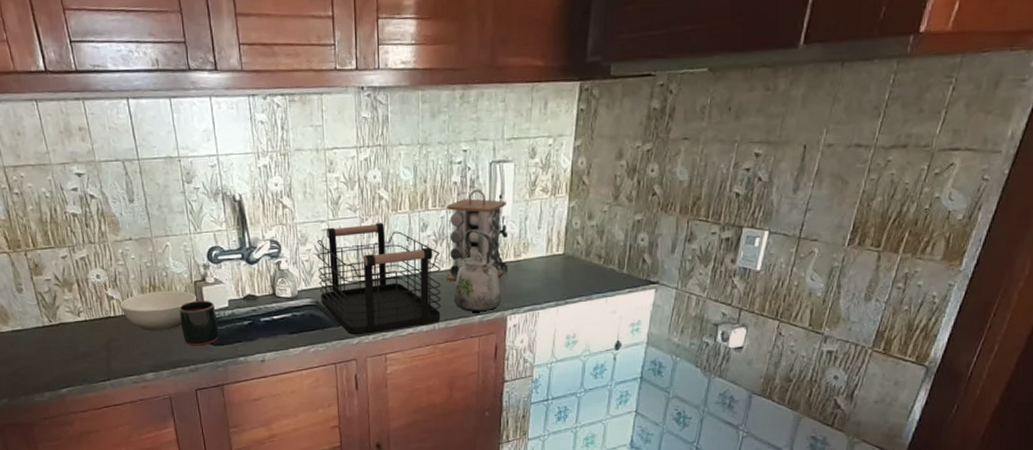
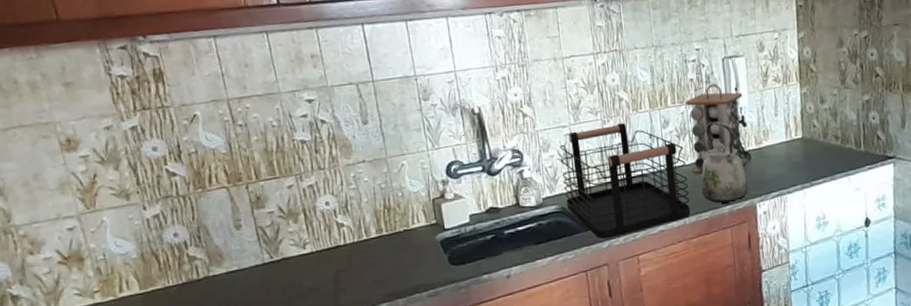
bowl: present [120,291,196,332] -> none [351,210,435,258]
mug: present [179,300,219,346] -> none [416,217,460,268]

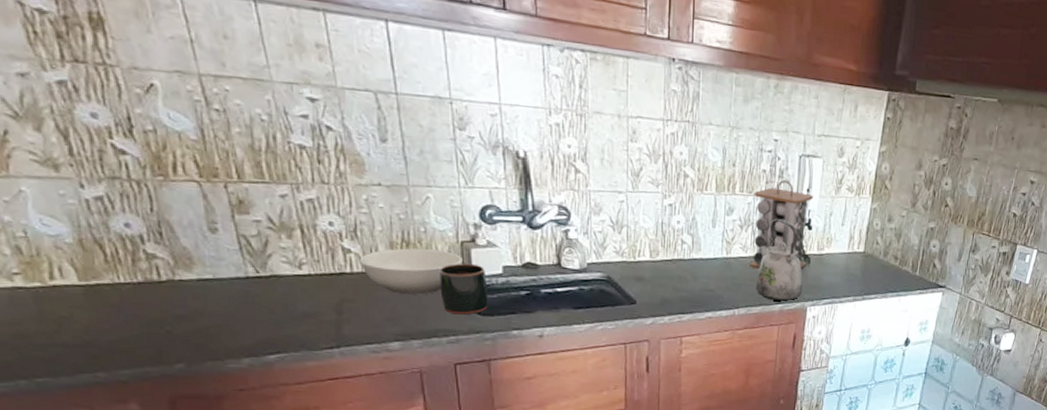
bowl: none [351,210,435,258] -> present [359,248,462,296]
mug: none [416,217,460,268] -> present [439,263,488,315]
dish rack: present [560,123,691,240] -> none [611,199,745,316]

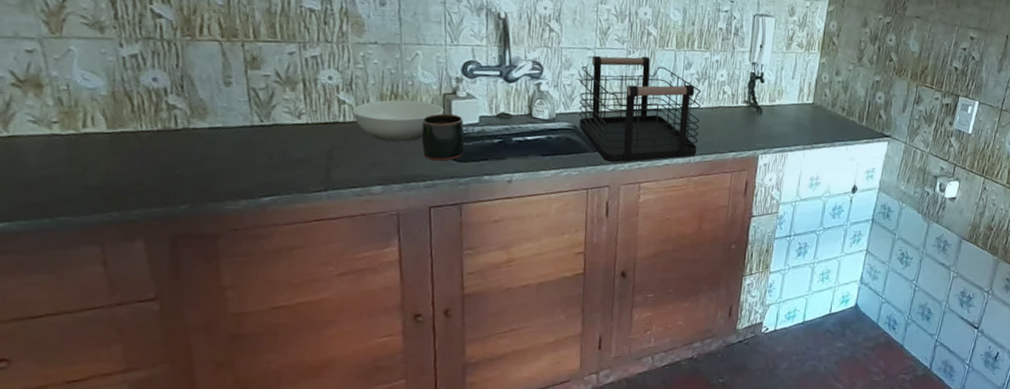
dish rack: none [611,199,745,316] -> present [579,55,701,163]
spice rack: present [749,179,813,270] -> none [705,36,766,120]
kettle: present [756,219,803,301] -> none [711,73,755,150]

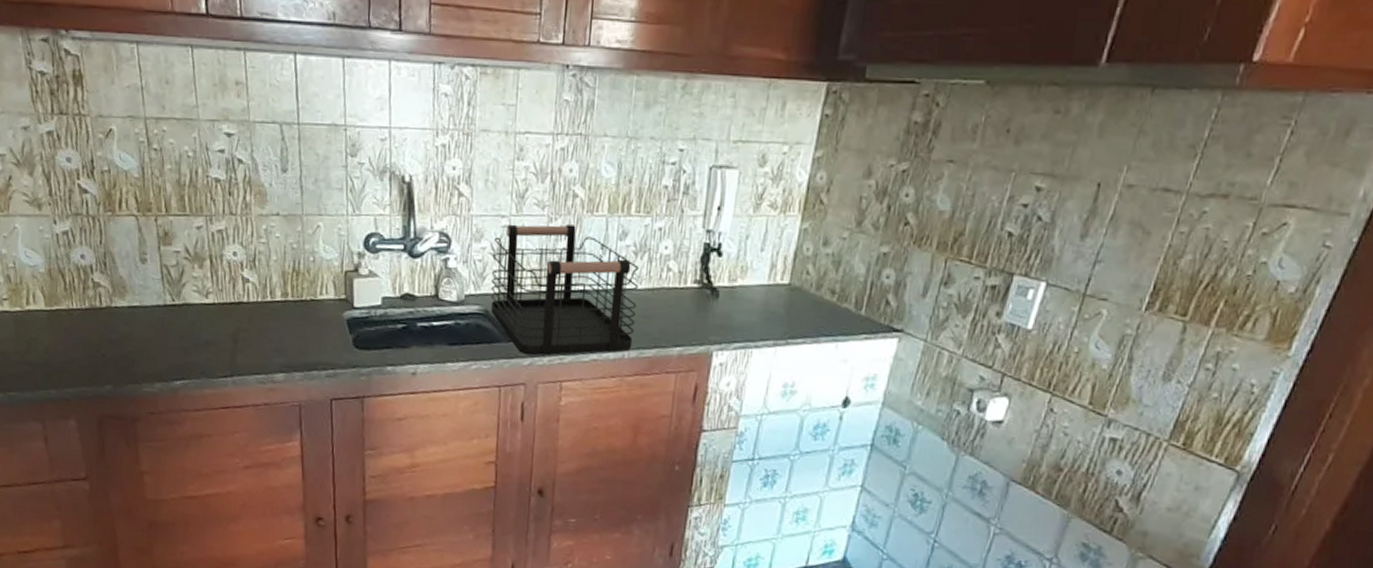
bowl: present [352,99,444,143] -> none [255,278,345,326]
mug: present [421,113,465,161] -> none [323,293,367,348]

